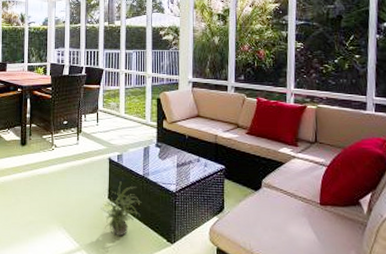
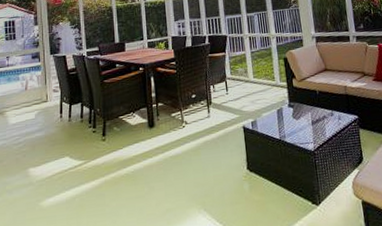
potted plant: present [100,181,142,238] -> none [241,149,282,210]

